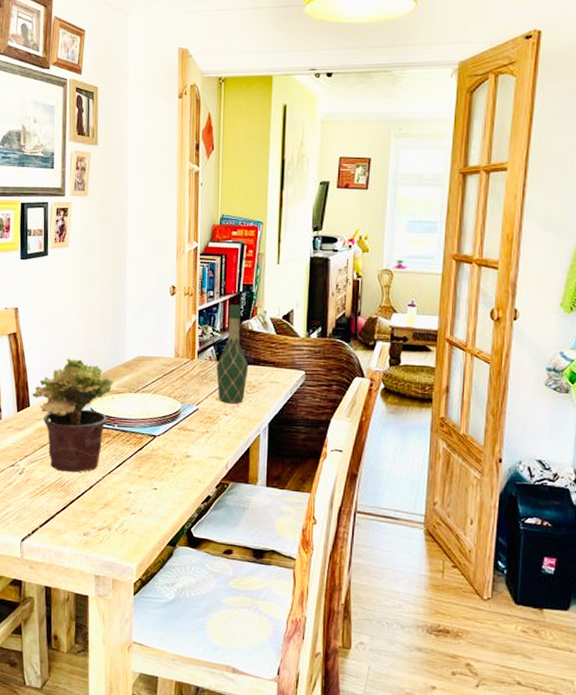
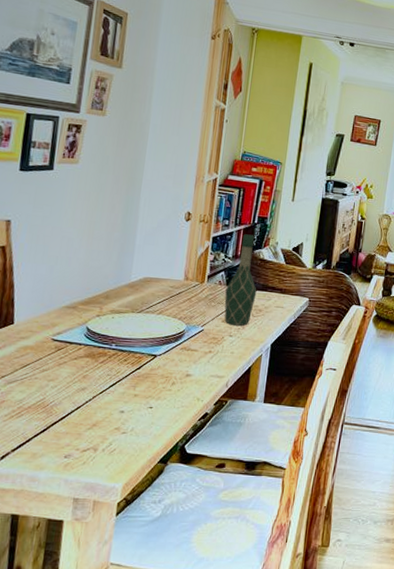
potted plant: present [32,358,114,473] -> none [18,276,116,393]

